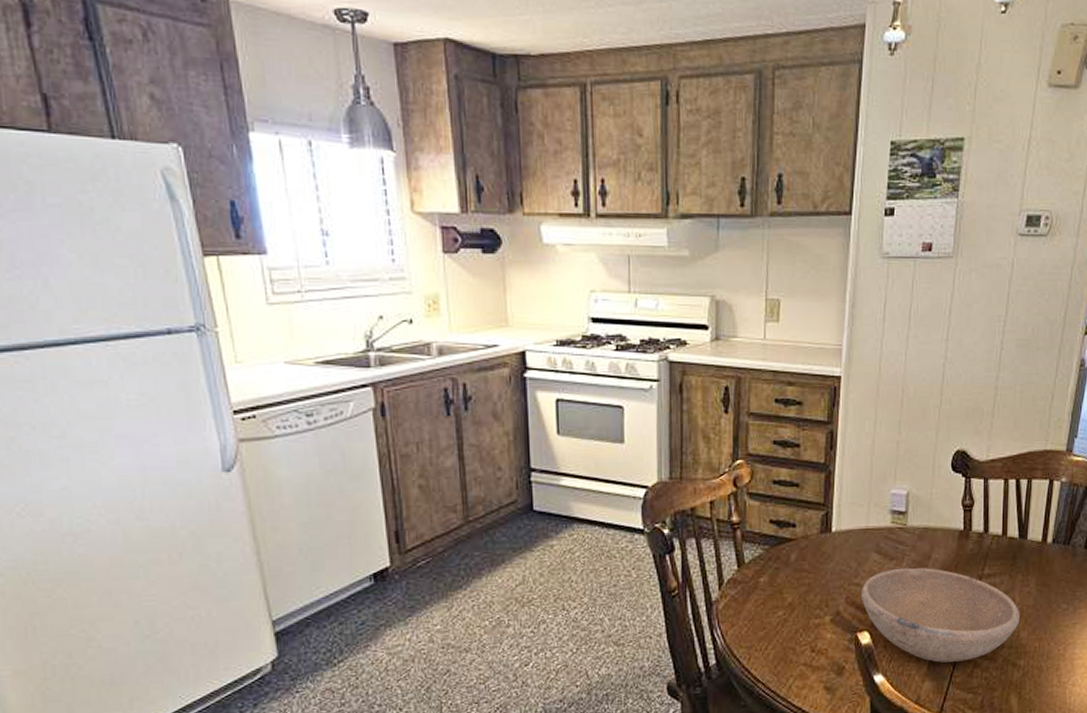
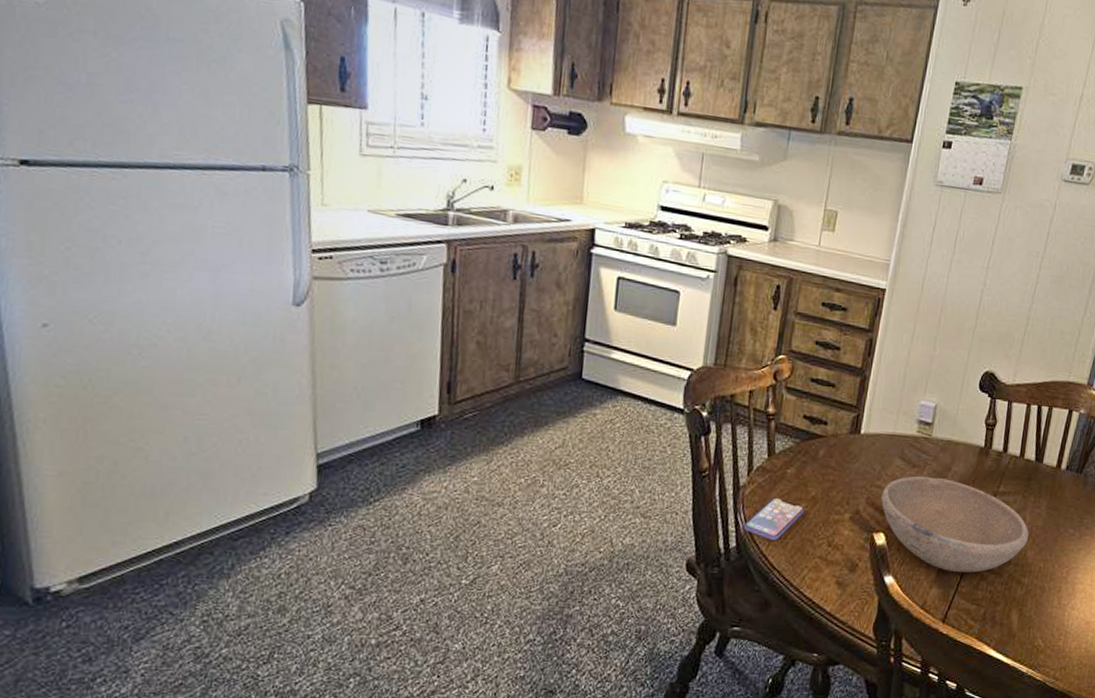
smartphone: none [722,608,783,653] -> present [744,497,805,540]

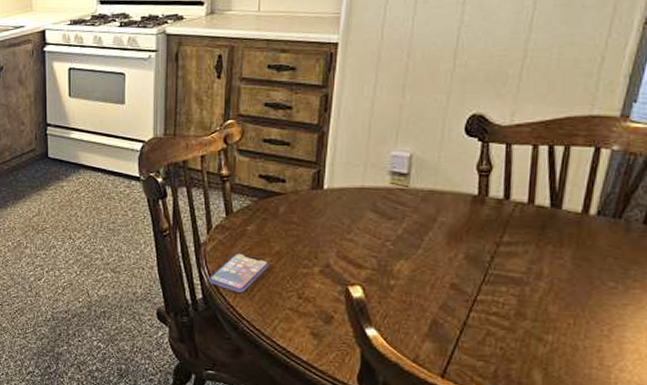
bowl: present [881,475,1029,573] -> none [354,228,550,328]

